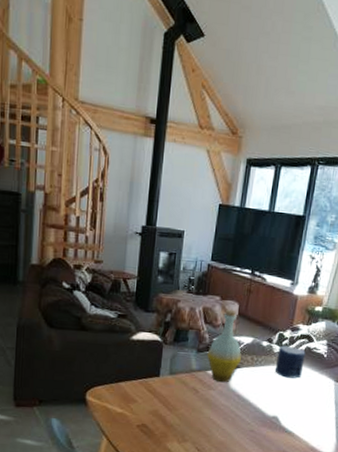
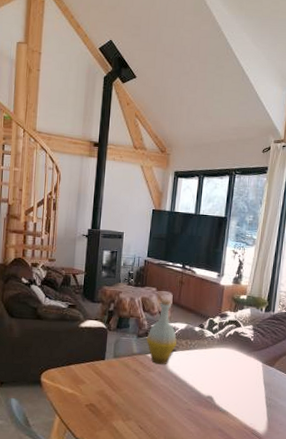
candle: present [275,345,306,378] -> none [207,330,234,361]

